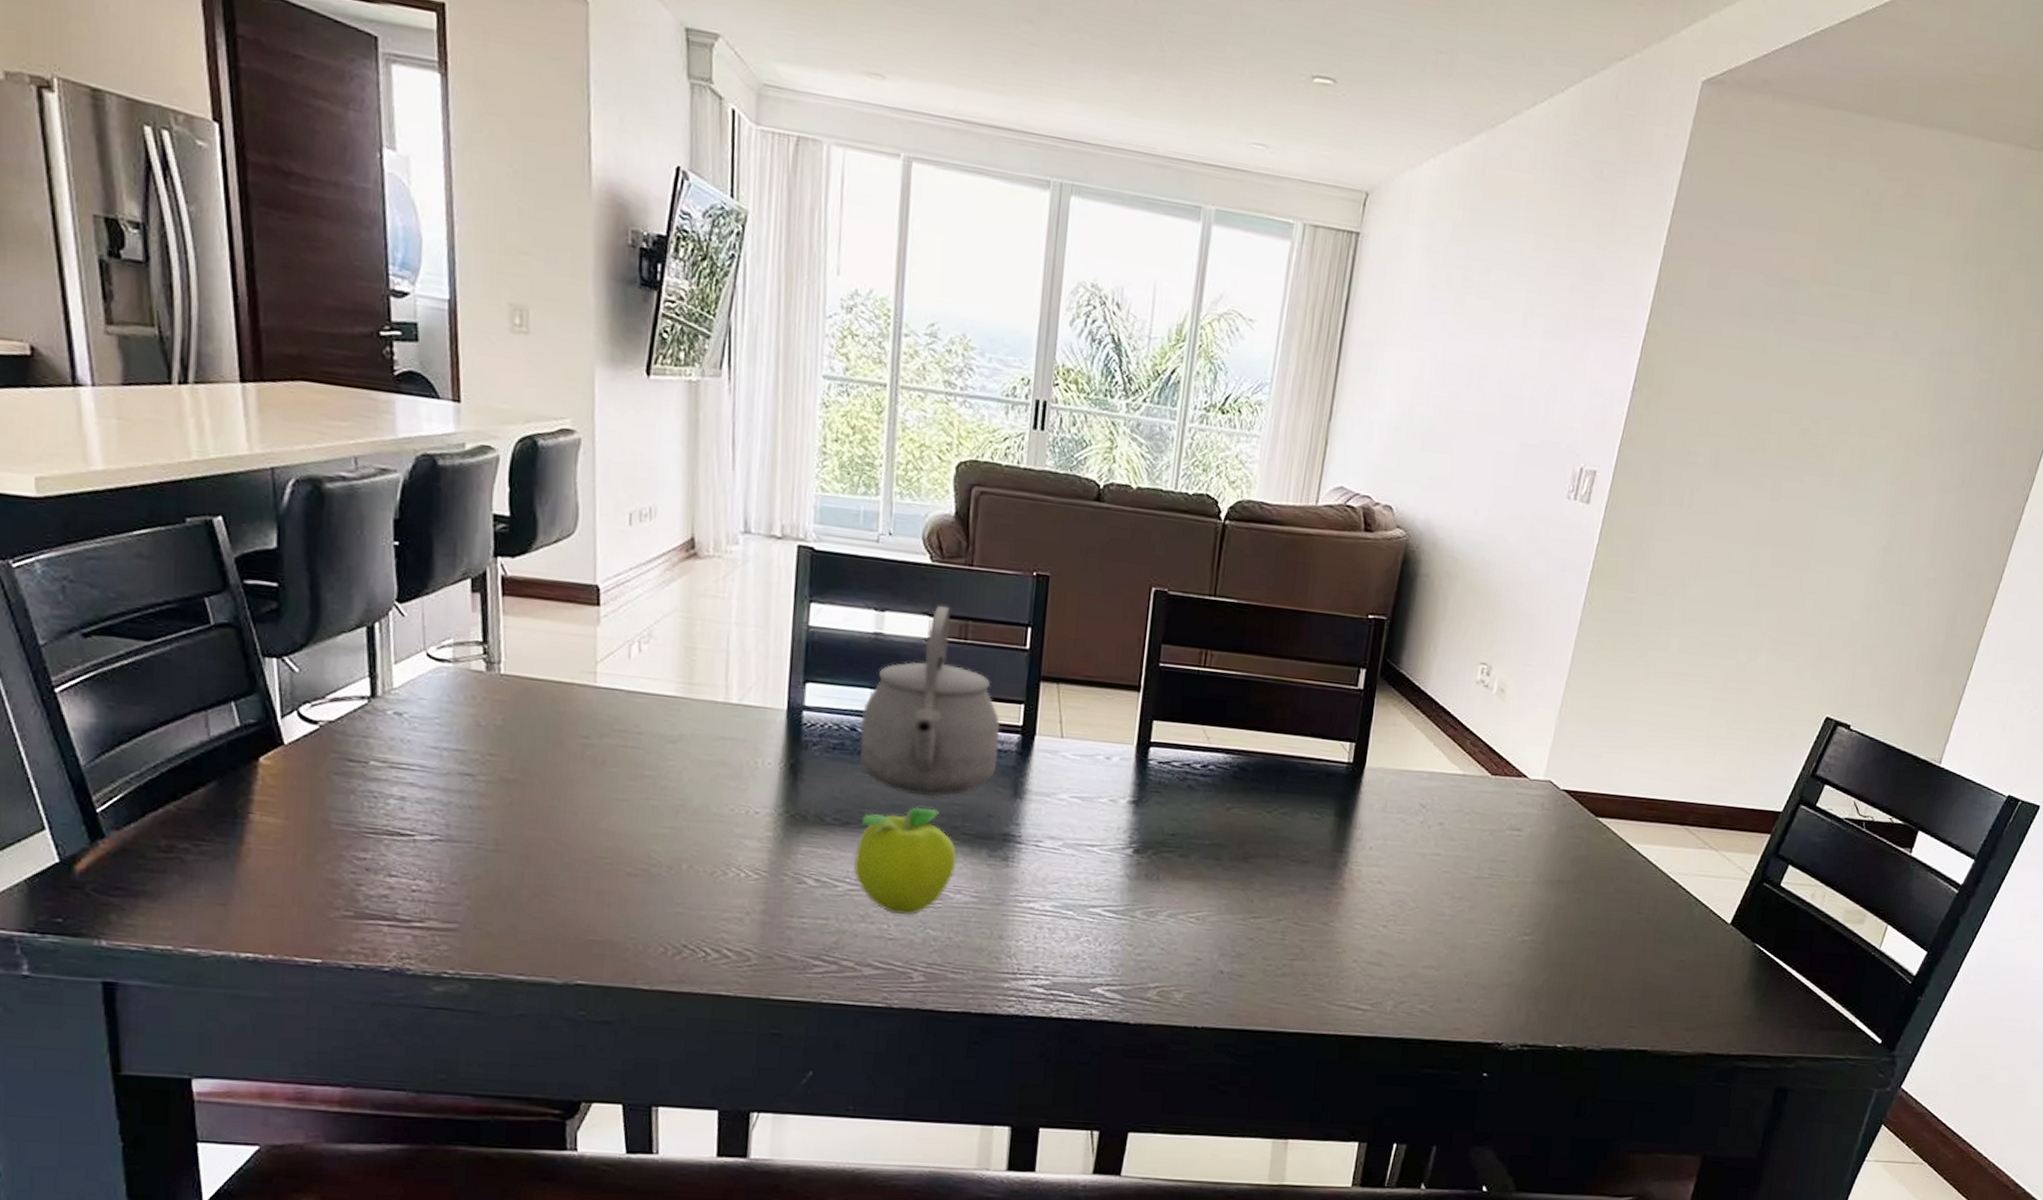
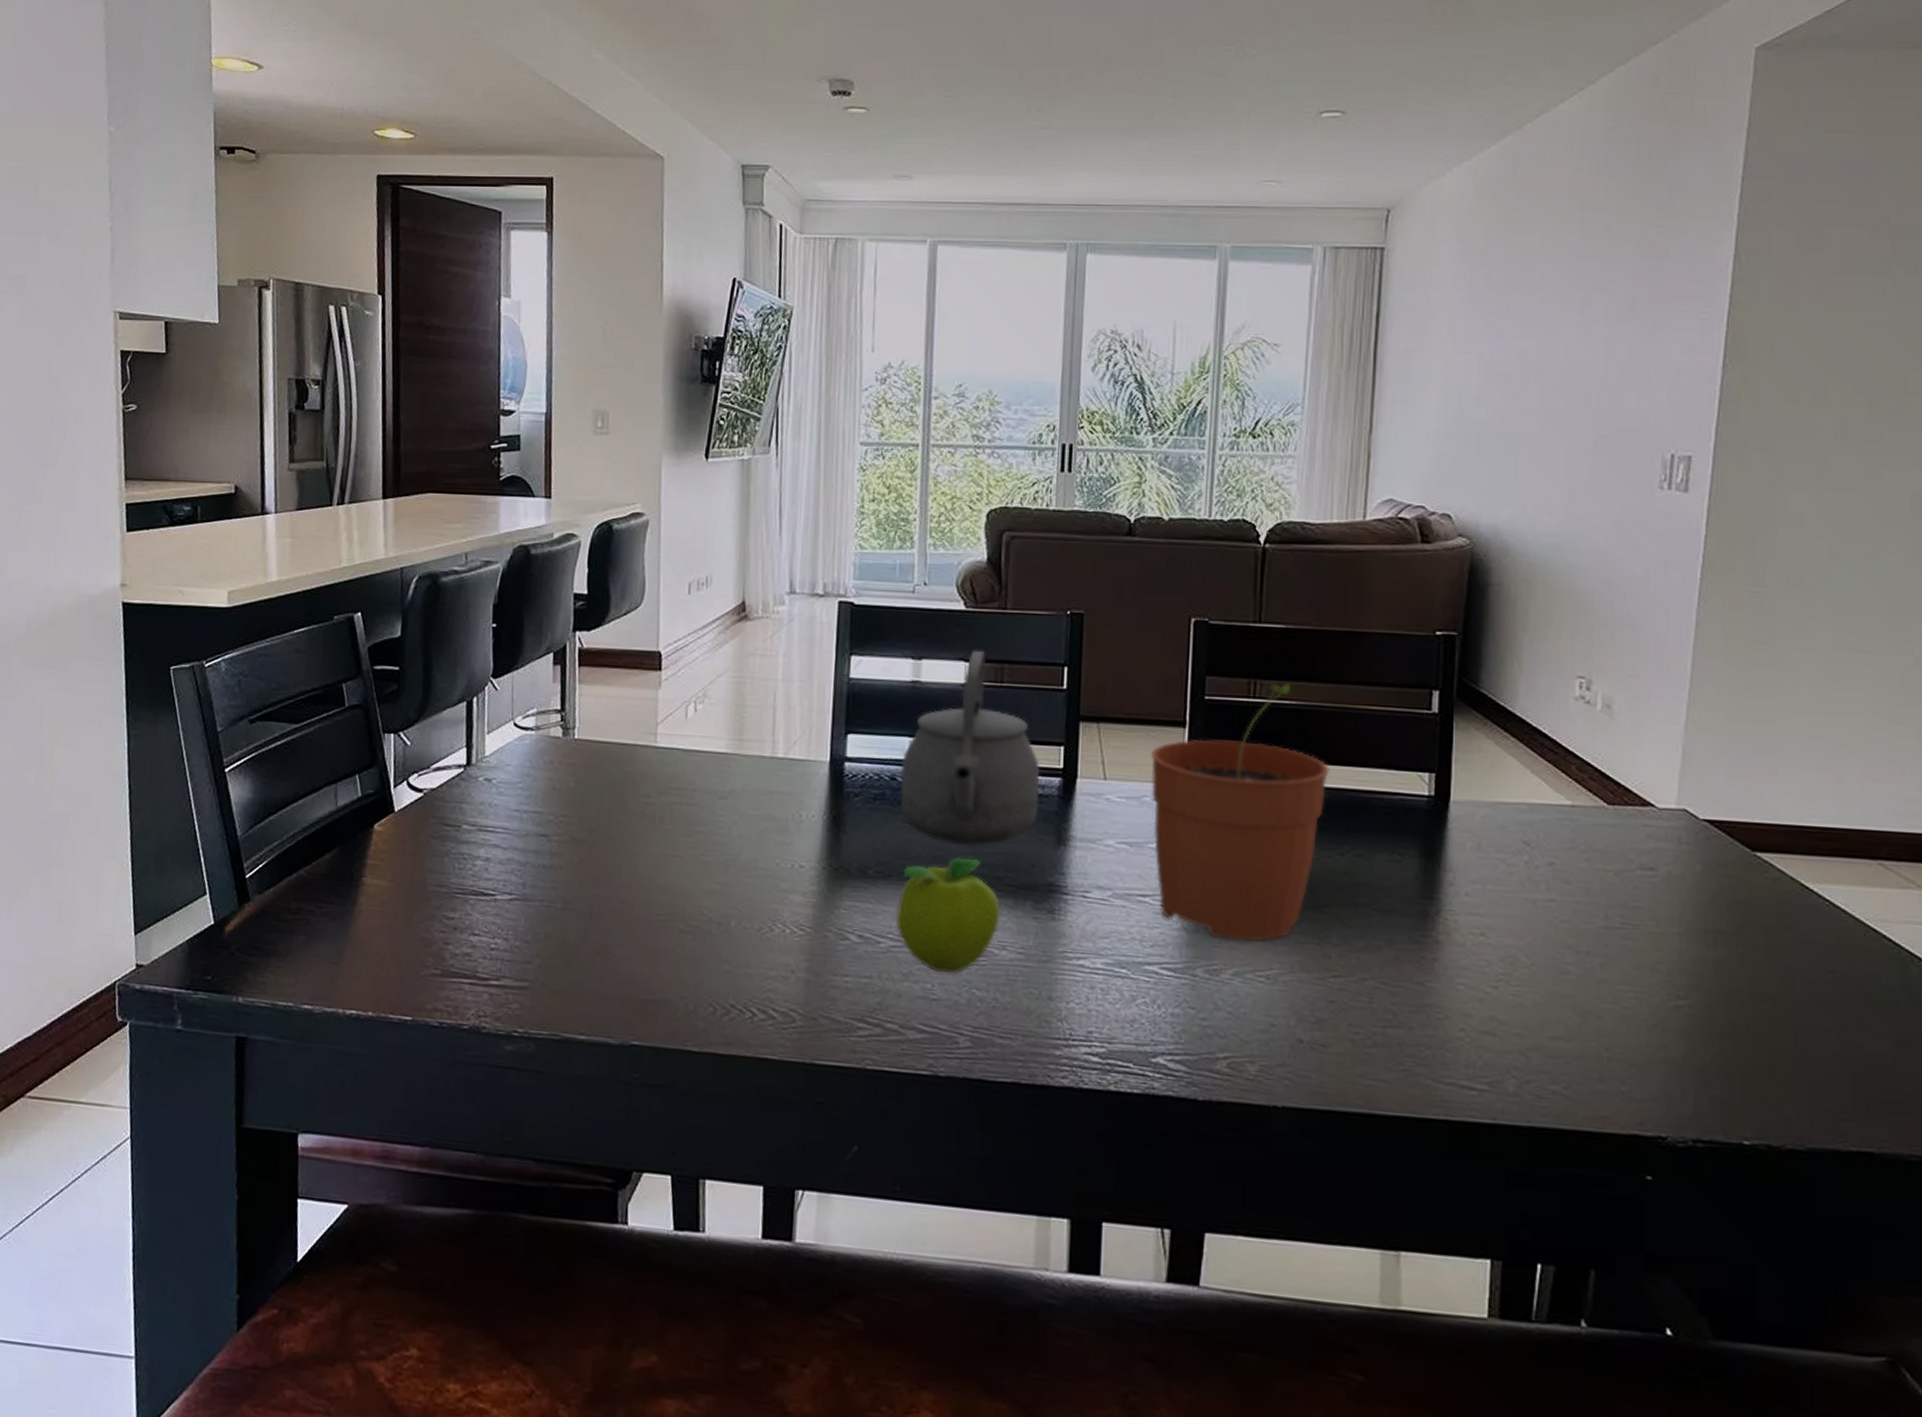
plant pot: none [1104,655,1266,887] -> present [1150,683,1330,941]

